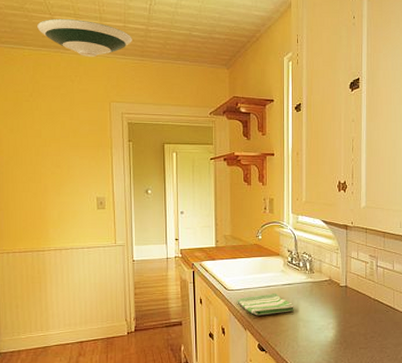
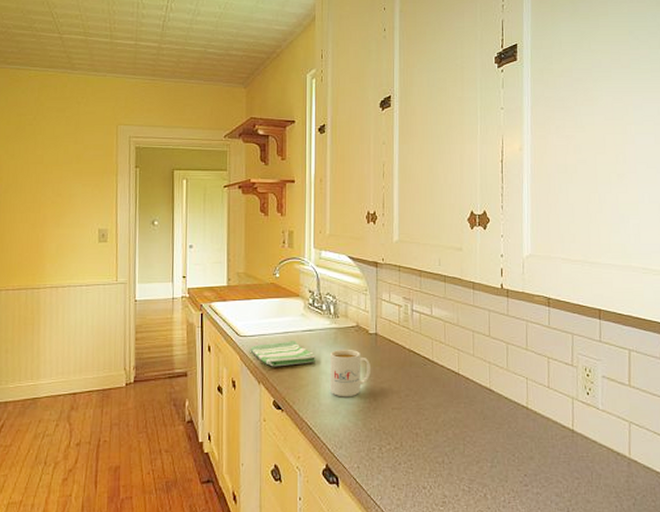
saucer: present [37,19,132,58] -> none [45,38,144,78]
mug: none [306,299,341,340] -> present [329,349,371,397]

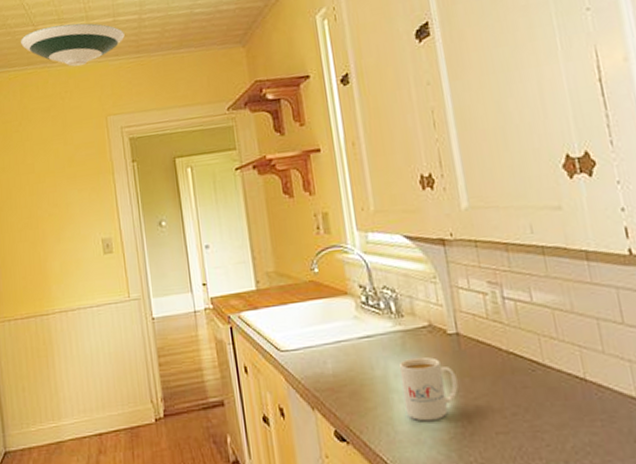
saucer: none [45,38,144,78] -> present [21,23,125,67]
dish towel: present [250,341,317,367] -> none [295,351,383,387]

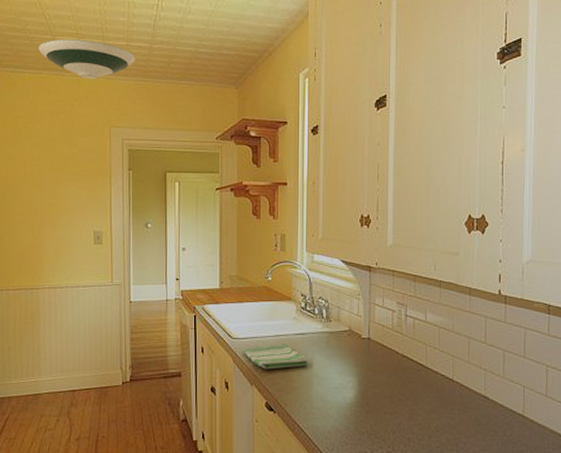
dish towel: none [295,351,383,387] -> present [243,344,309,369]
mug: present [400,356,458,422] -> none [321,353,363,401]

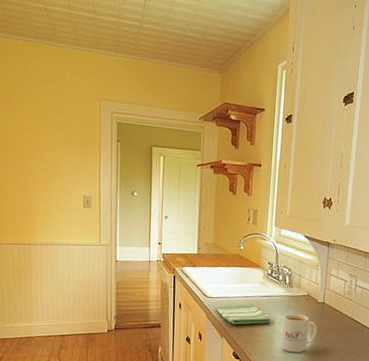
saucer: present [38,39,135,80] -> none [31,9,125,53]
mug: none [321,353,363,401] -> present [281,313,317,353]

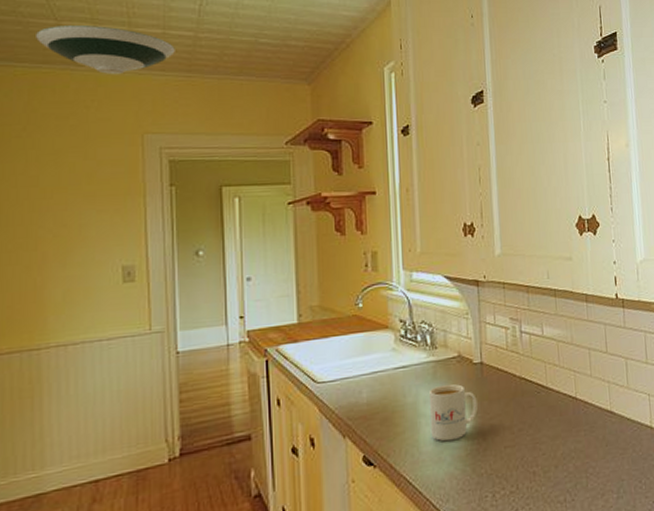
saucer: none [31,9,125,53] -> present [36,26,175,75]
dish towel: present [215,304,271,325] -> none [331,381,413,416]

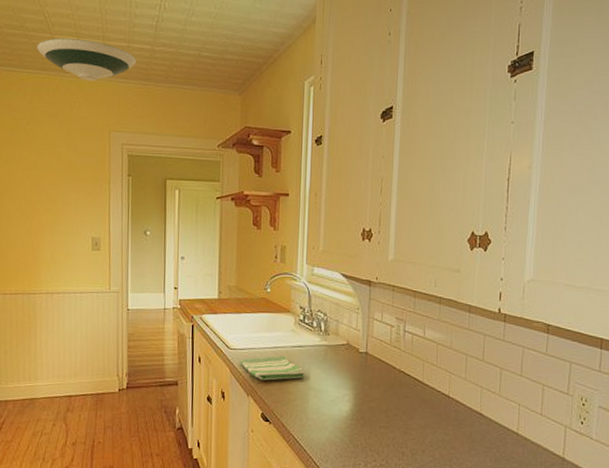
dish towel: none [331,381,413,416] -> present [240,356,305,381]
mug: present [429,384,478,442] -> none [317,366,360,414]

